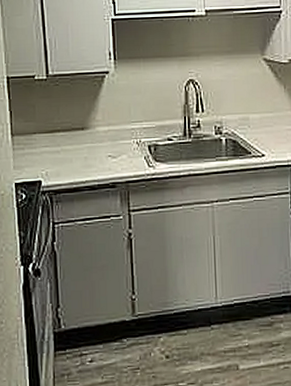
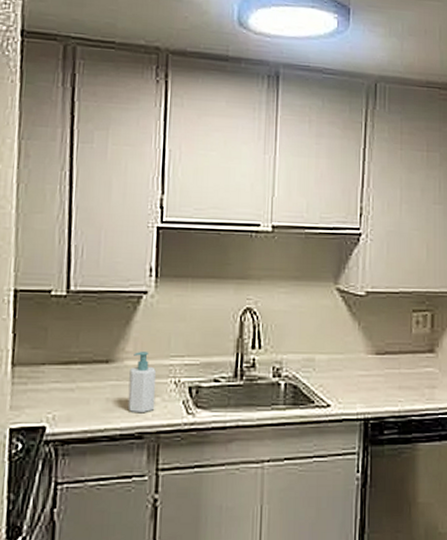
soap bottle: none [101,119,123,168] -> present [127,352,157,414]

